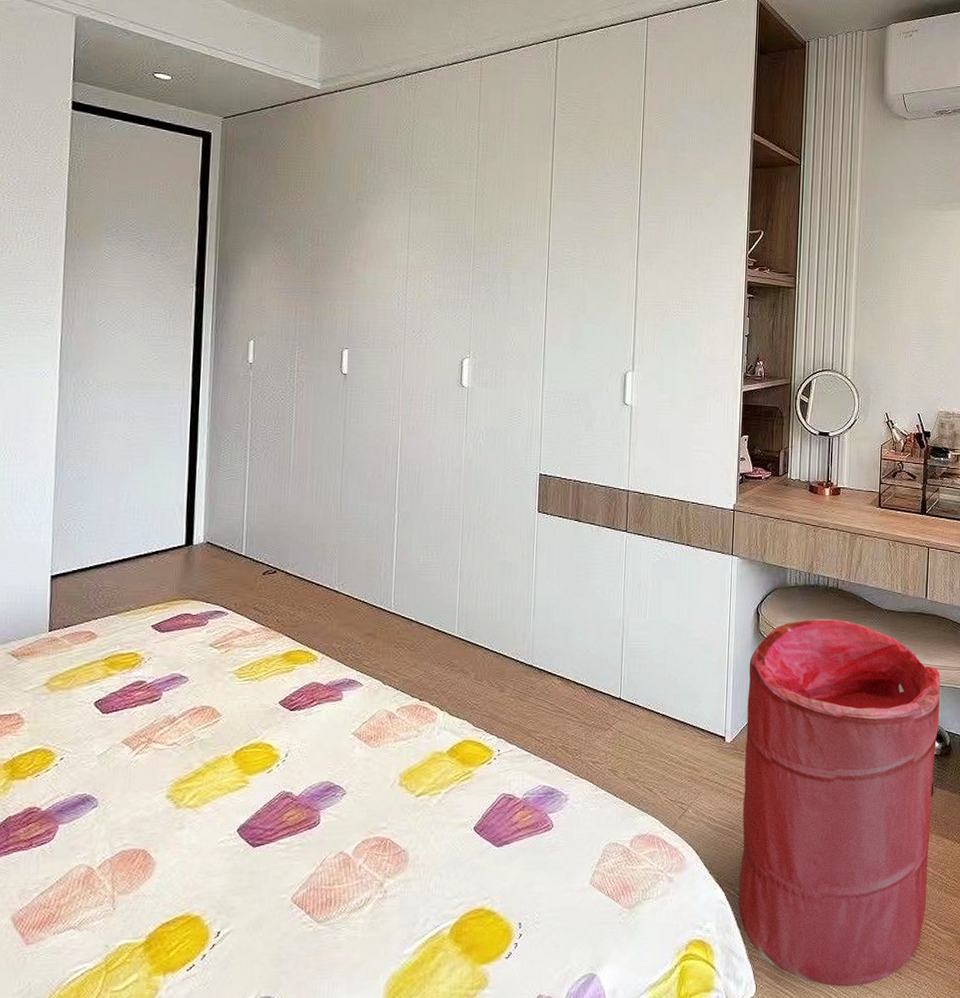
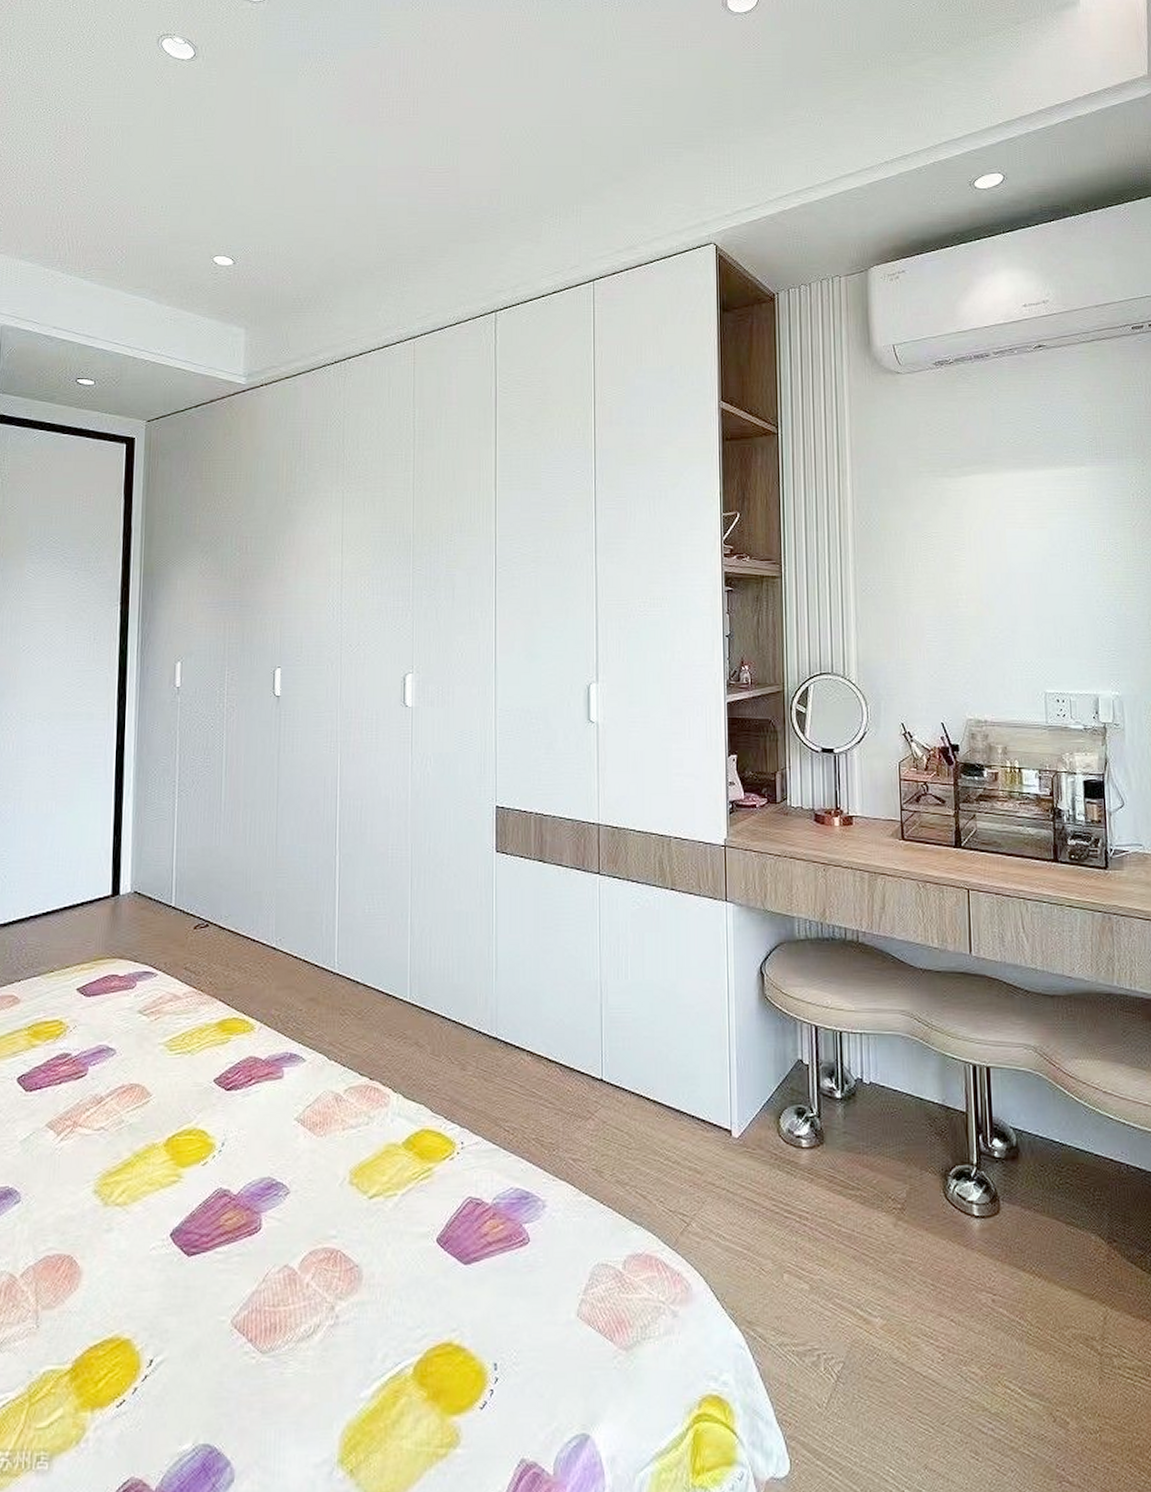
laundry hamper: present [738,618,941,987] -> none [755,979,1004,1468]

